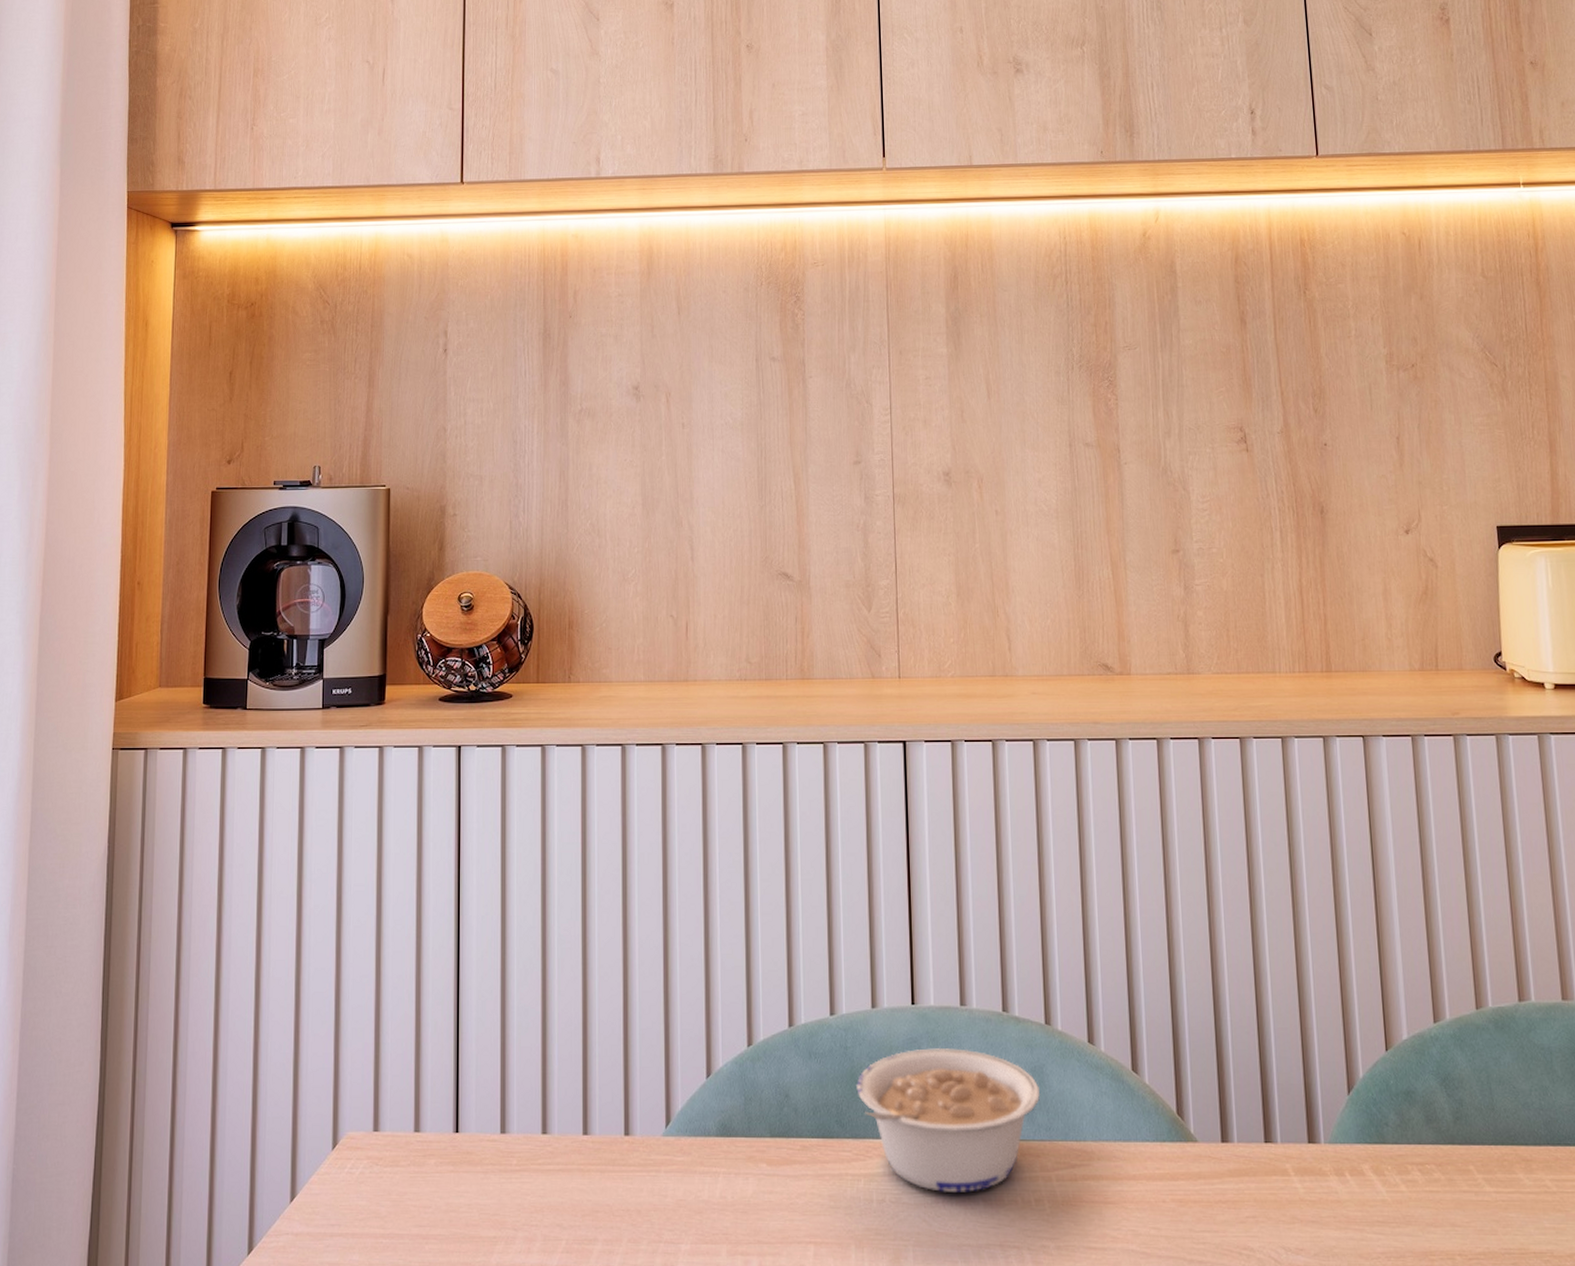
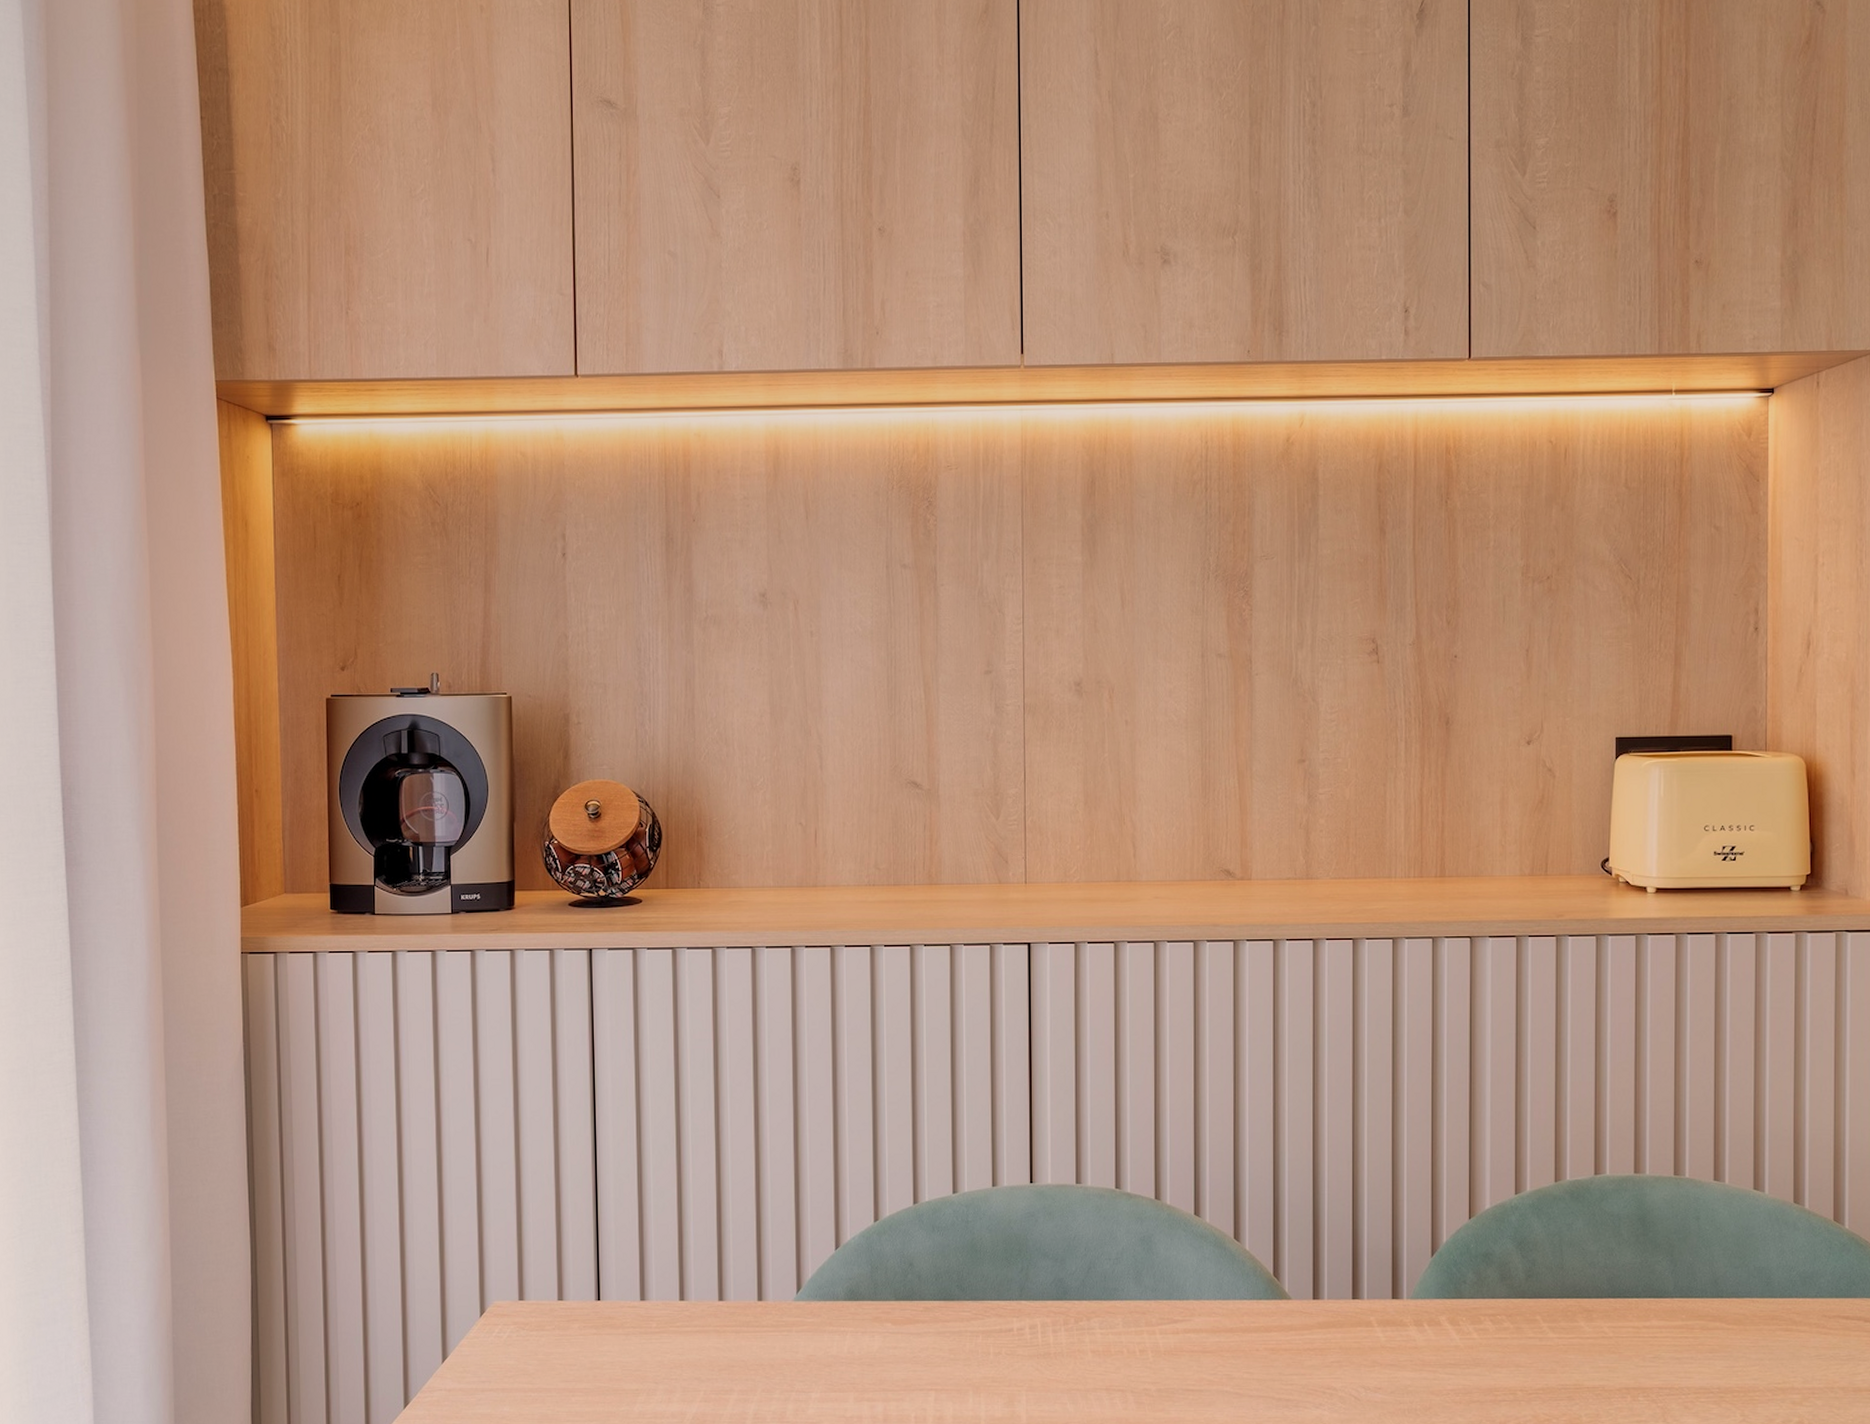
legume: present [856,1047,1041,1192] -> none [976,1220,1148,1345]

